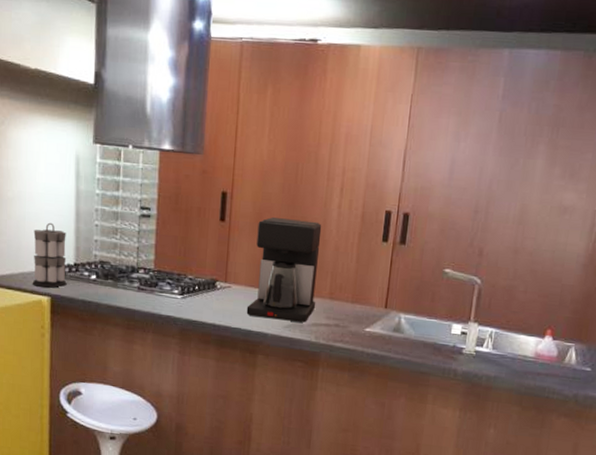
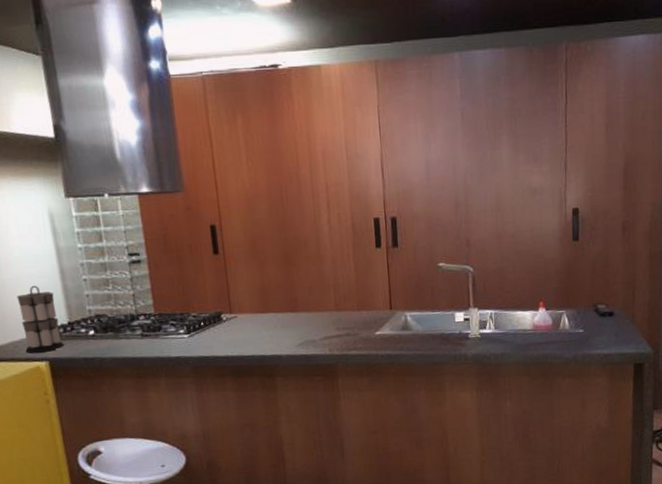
coffee maker: present [246,217,322,323] -> none [252,239,324,341]

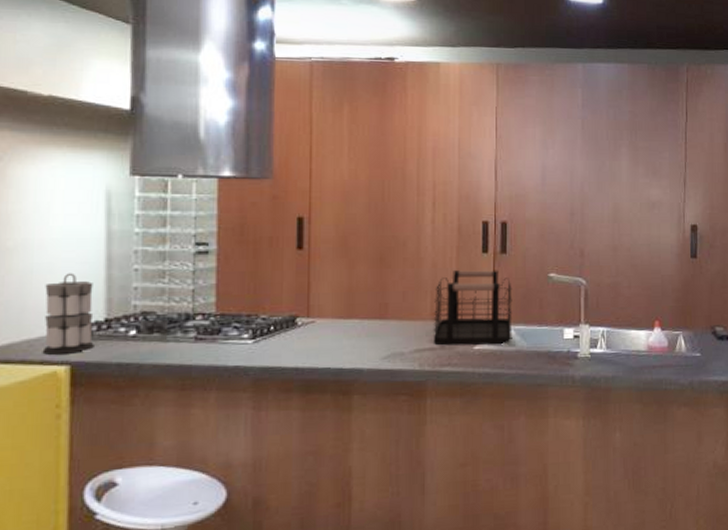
dish rack: none [336,262,408,332] -> present [433,269,512,345]

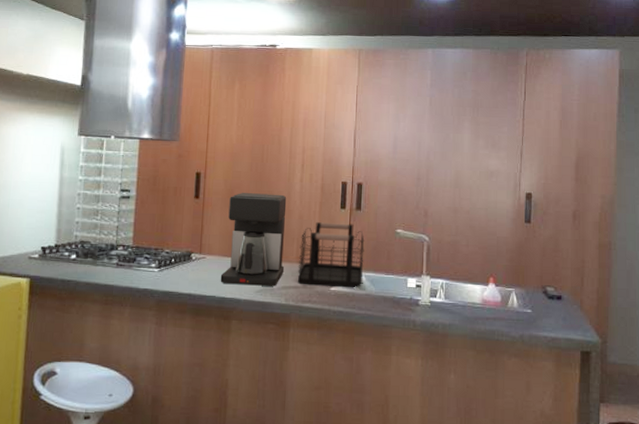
spice rack: present [42,273,94,355] -> none [12,208,49,270]
coffee maker: none [335,239,417,352] -> present [220,193,287,286]

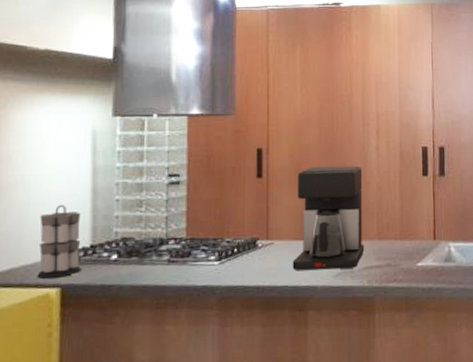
spice rack: none [12,208,49,270] -> present [37,204,81,279]
dish rack: present [297,221,365,287] -> none [379,191,452,263]

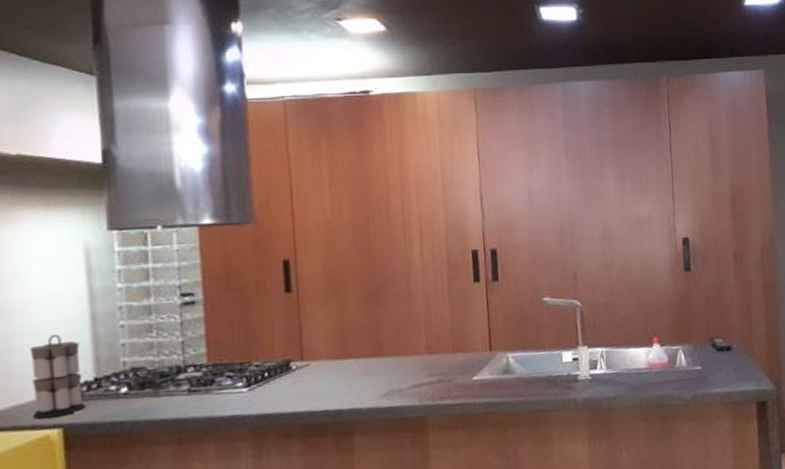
coffee maker: present [292,165,365,271] -> none [332,274,414,393]

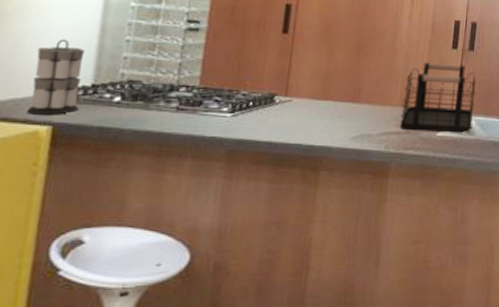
dish rack: none [428,298,510,378] -> present [400,62,477,132]

